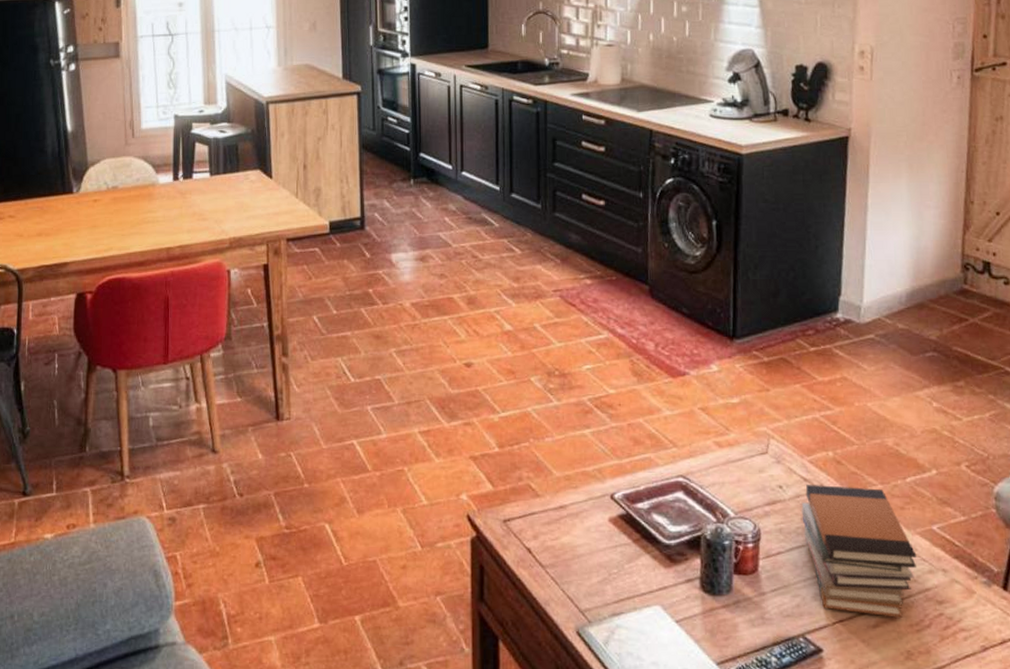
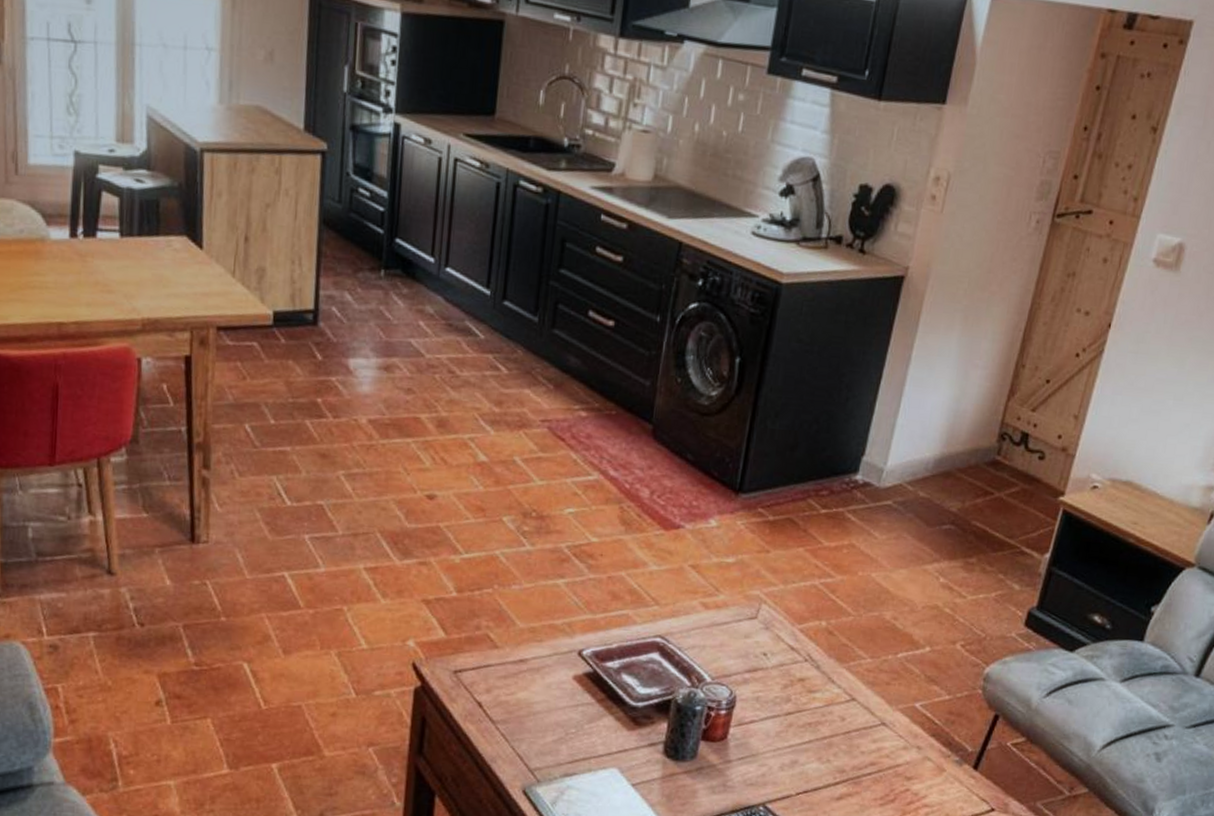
book stack: present [801,484,917,618] -> none [781,653,894,792]

